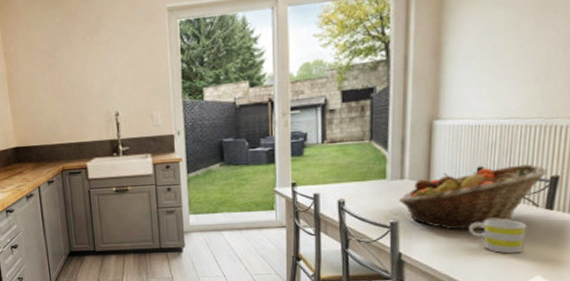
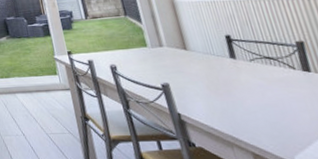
fruit basket: present [398,164,548,230] -> none [163,31,291,92]
mug: present [468,218,527,254] -> none [235,80,297,114]

